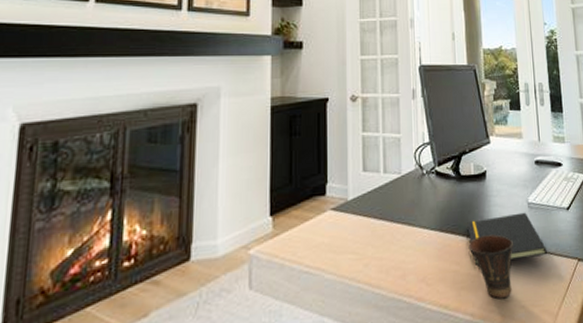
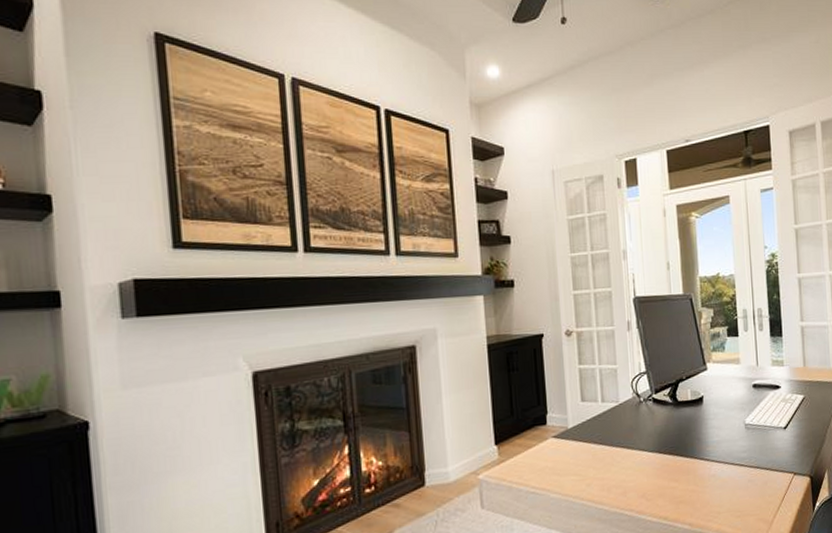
notepad: present [467,212,547,265] -> none [685,433,763,482]
cup: present [468,234,513,298] -> none [686,454,730,510]

